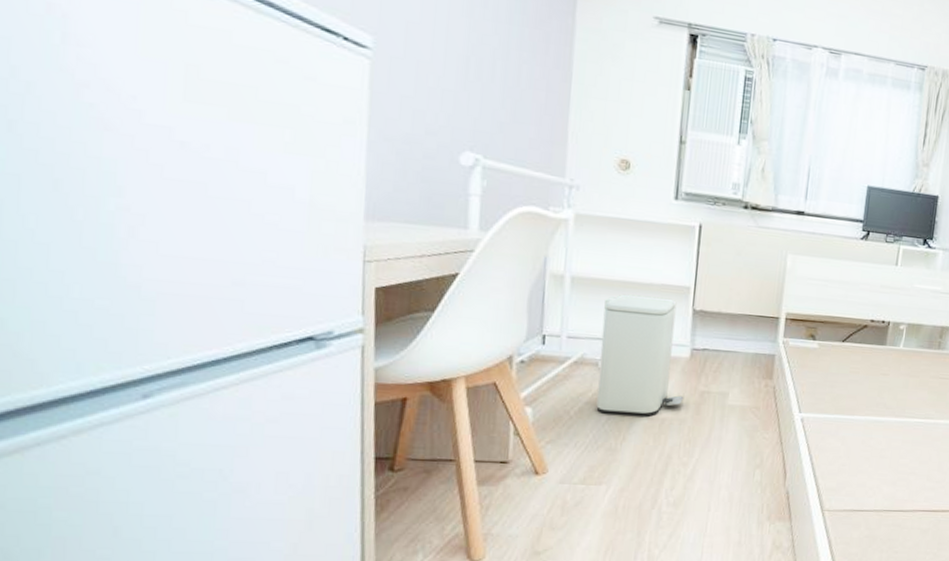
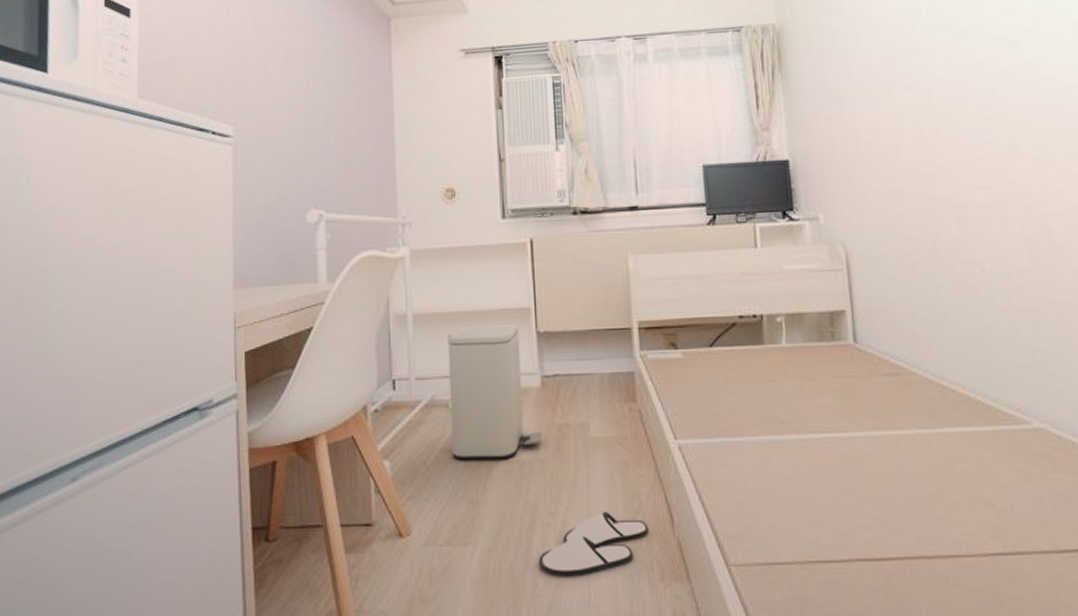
slippers: none [665,464,765,514] -> present [538,511,649,577]

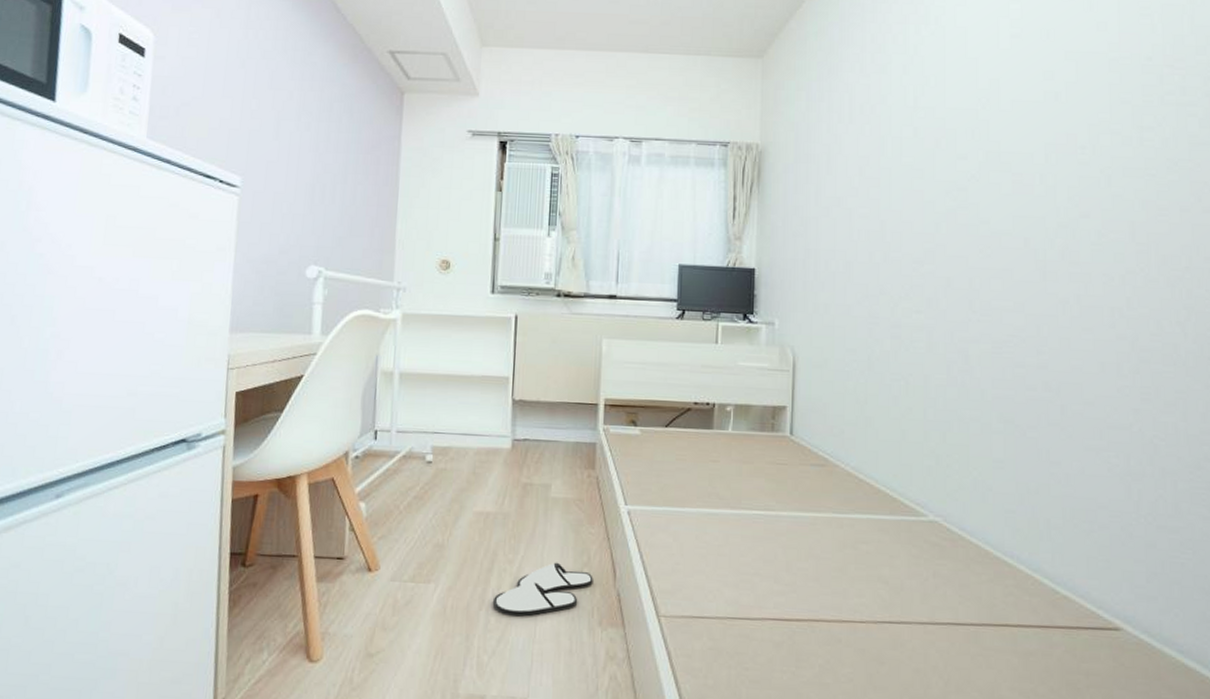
pedal bin: present [448,323,542,461] -> none [424,387,507,511]

